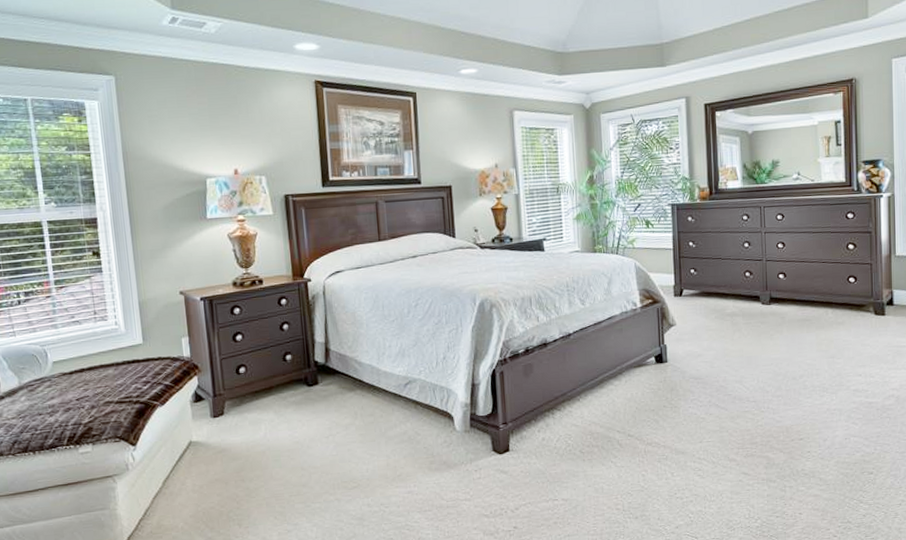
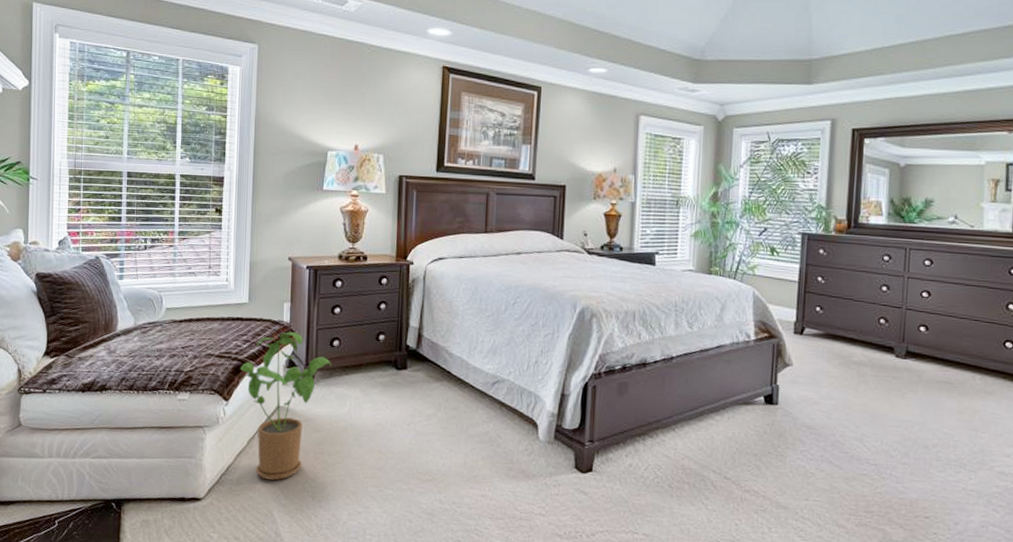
house plant: none [144,366,242,517] -> present [240,332,333,481]

